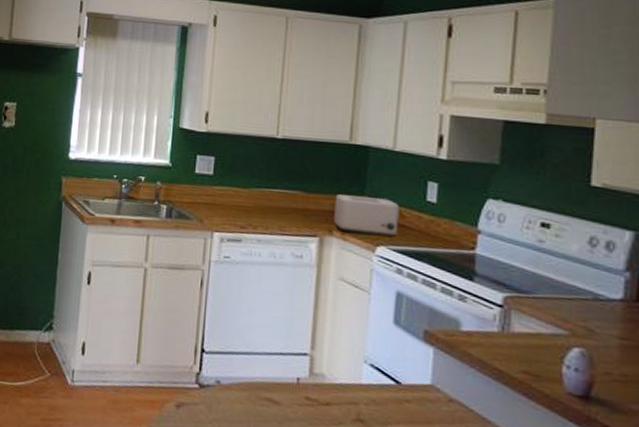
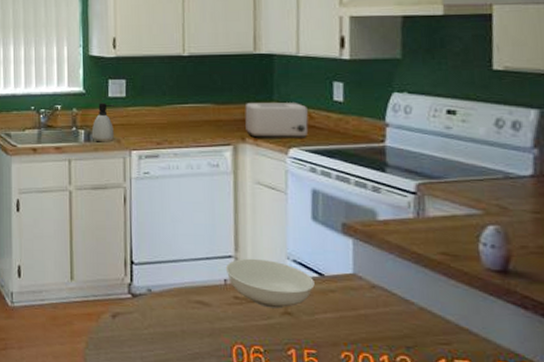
soap dispenser: none [173,178,200,221] -> present [91,103,114,142]
bowl: none [299,358,391,415] -> present [225,258,315,309]

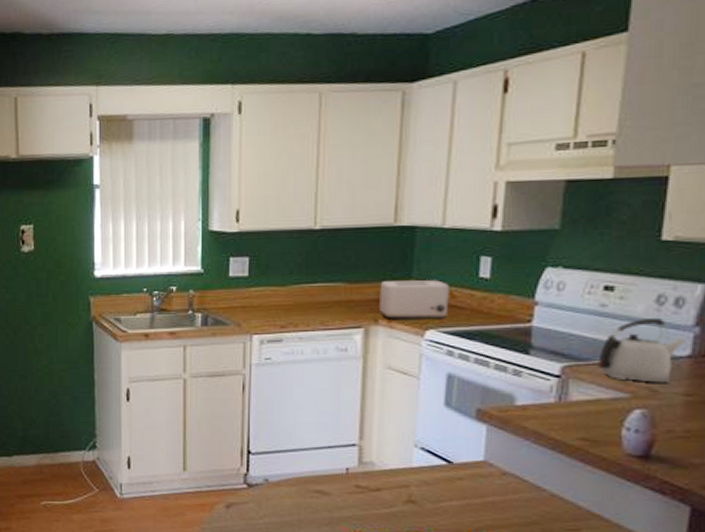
soap dispenser: present [91,103,114,142] -> none [209,283,235,327]
bowl: present [225,258,315,309] -> none [348,446,442,497]
kettle: none [449,139,527,201] -> present [597,317,686,383]

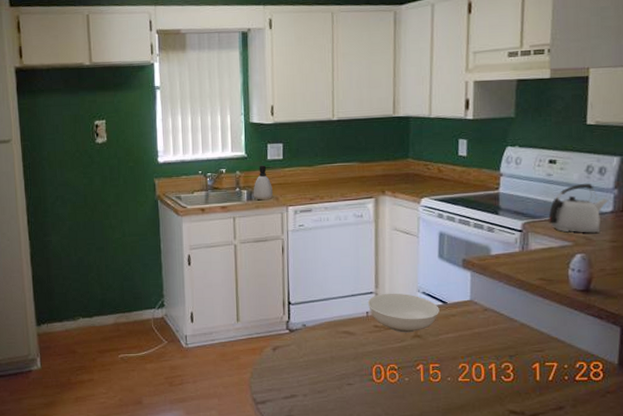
soap dispenser: none [209,283,235,327] -> present [253,165,273,201]
bowl: none [348,446,442,497] -> present [367,293,439,333]
toaster: present [379,280,449,320] -> none [385,159,438,191]

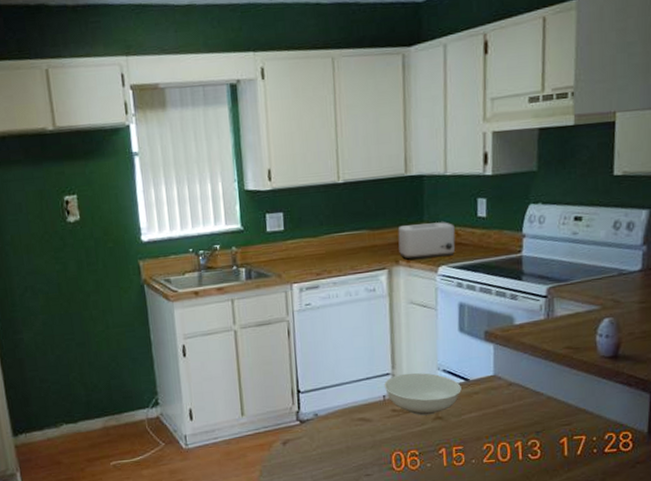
soap dispenser: present [253,165,273,201] -> none [252,238,275,279]
toaster: none [385,159,438,191] -> present [397,222,456,260]
kettle: present [548,183,609,233] -> none [574,240,637,296]

